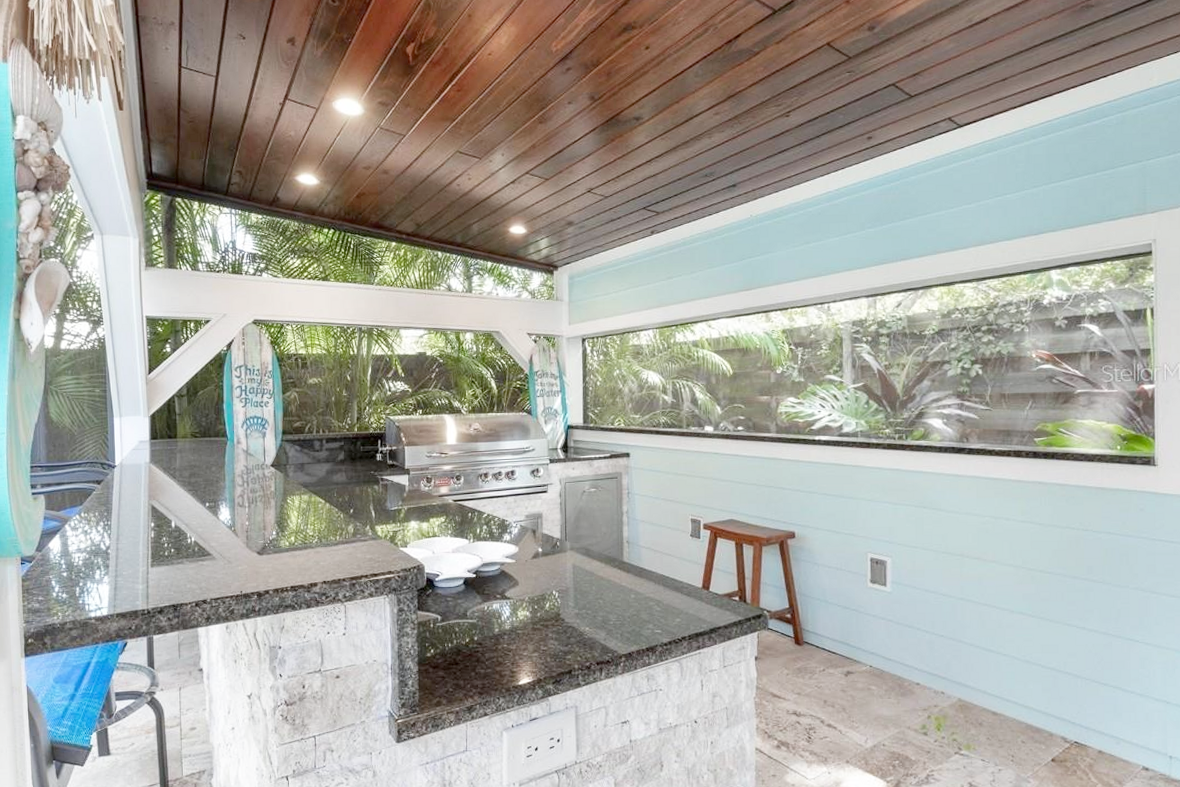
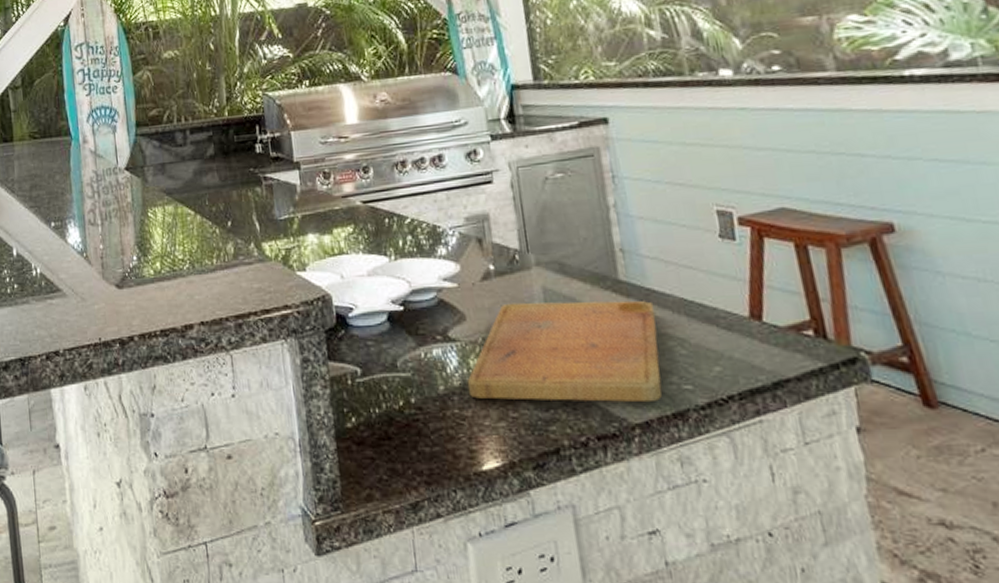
cutting board: none [514,574,644,641] -> present [467,300,663,403]

